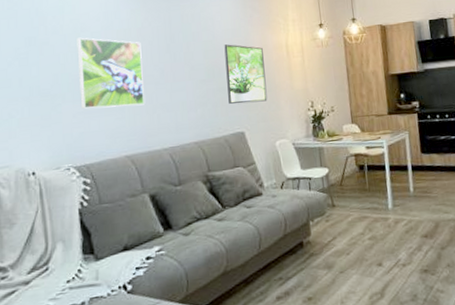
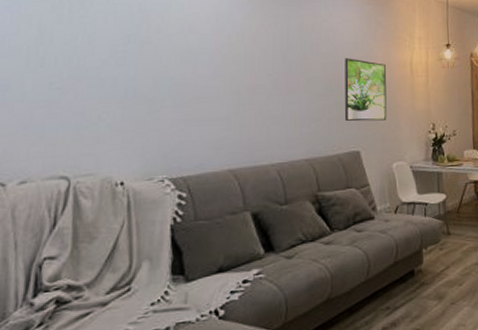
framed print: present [77,37,144,109] -> none [181,39,254,117]

